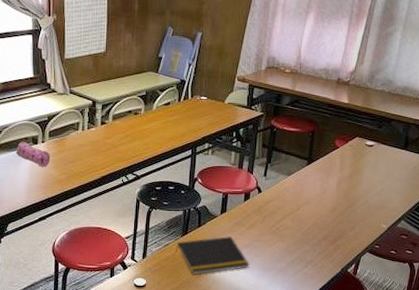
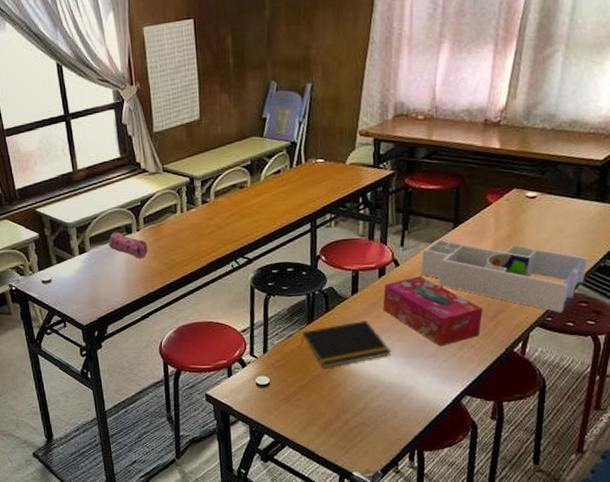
tissue box: none [245,202,326,263] -> present [383,276,483,347]
desk organizer: none [278,174,410,242] -> present [420,240,588,313]

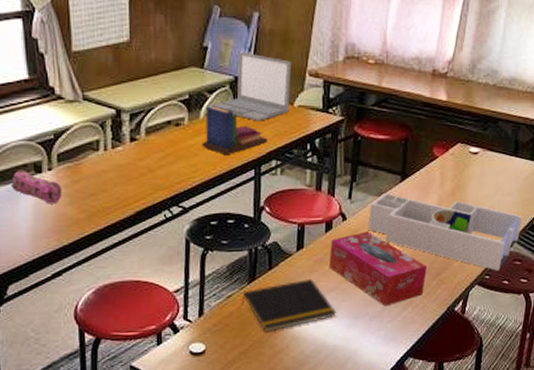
book: none [263,168,322,211] -> present [202,105,268,154]
laptop: none [268,119,343,180] -> present [208,51,291,121]

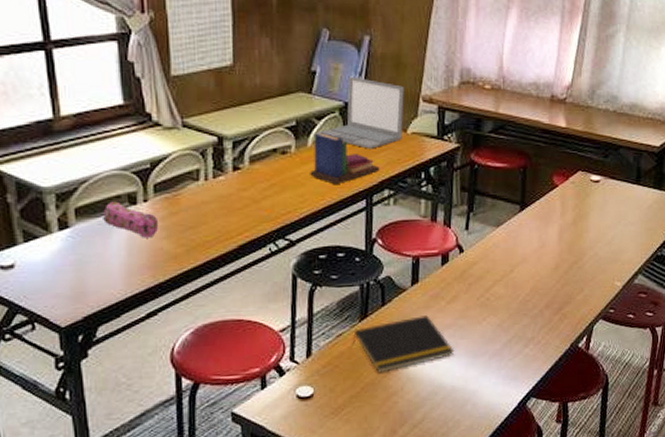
tissue box: present [329,231,427,307] -> none [445,264,548,344]
desk organizer: present [367,193,523,271] -> none [486,224,647,304]

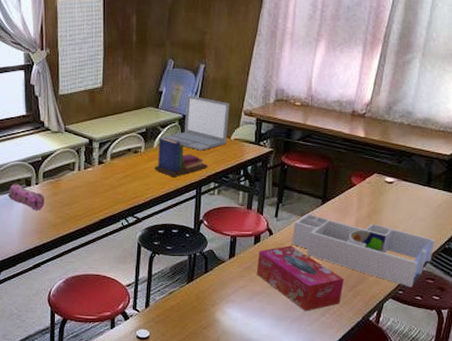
notepad: present [352,315,455,373] -> none [181,283,262,325]
tissue box: none [445,264,548,344] -> present [256,245,344,312]
desk organizer: none [486,224,647,304] -> present [291,214,435,287]

